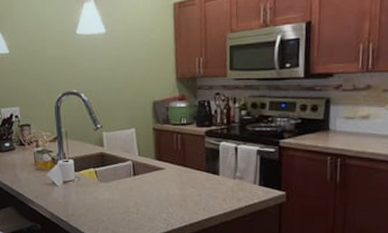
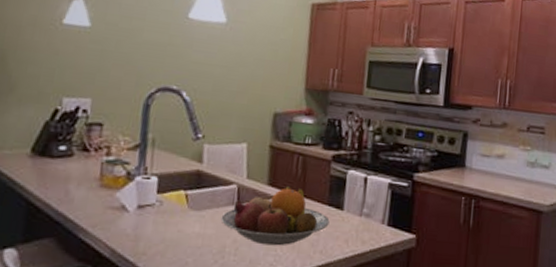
fruit bowl: none [123,159,209,206] -> present [220,186,330,246]

